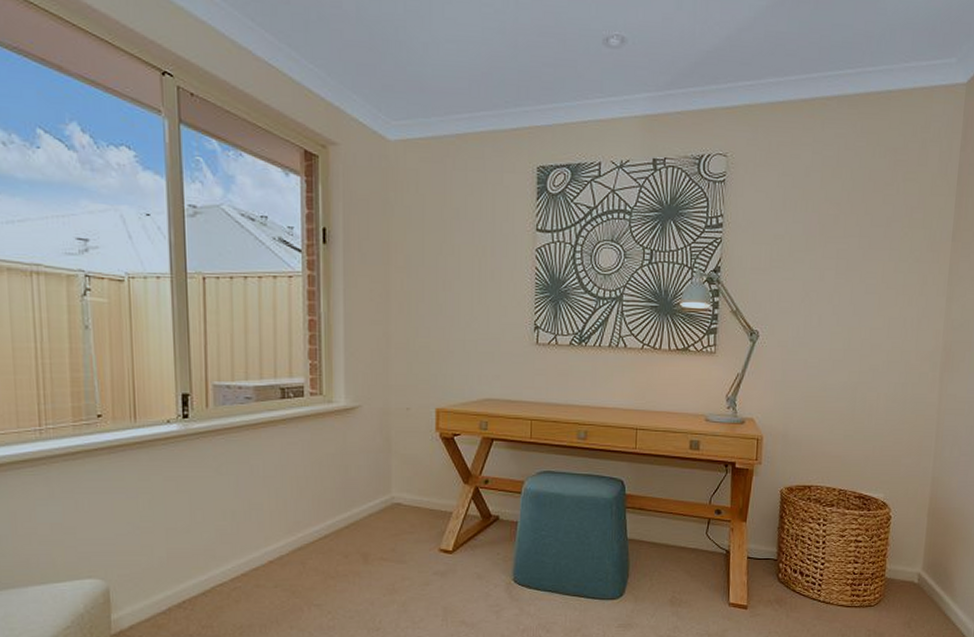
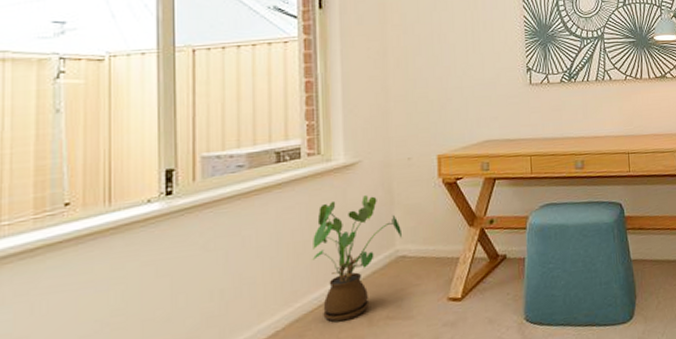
house plant: none [313,440,398,556] -> present [312,195,402,322]

